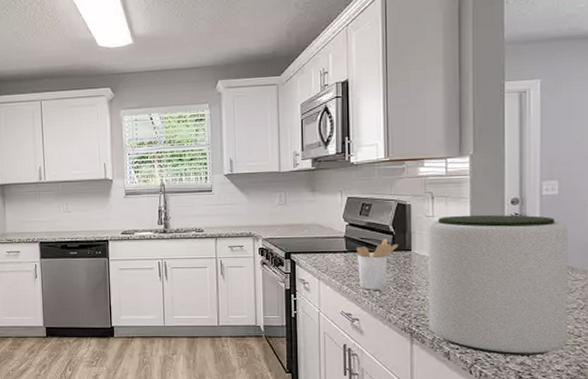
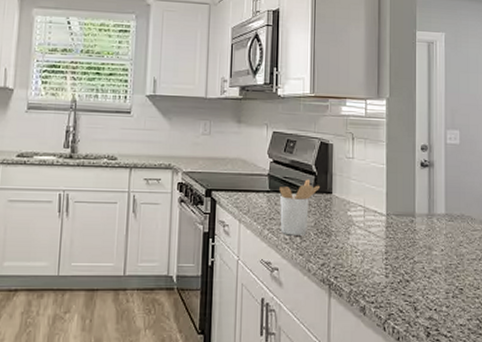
plant pot: present [428,214,568,355] -> none [346,158,469,309]

